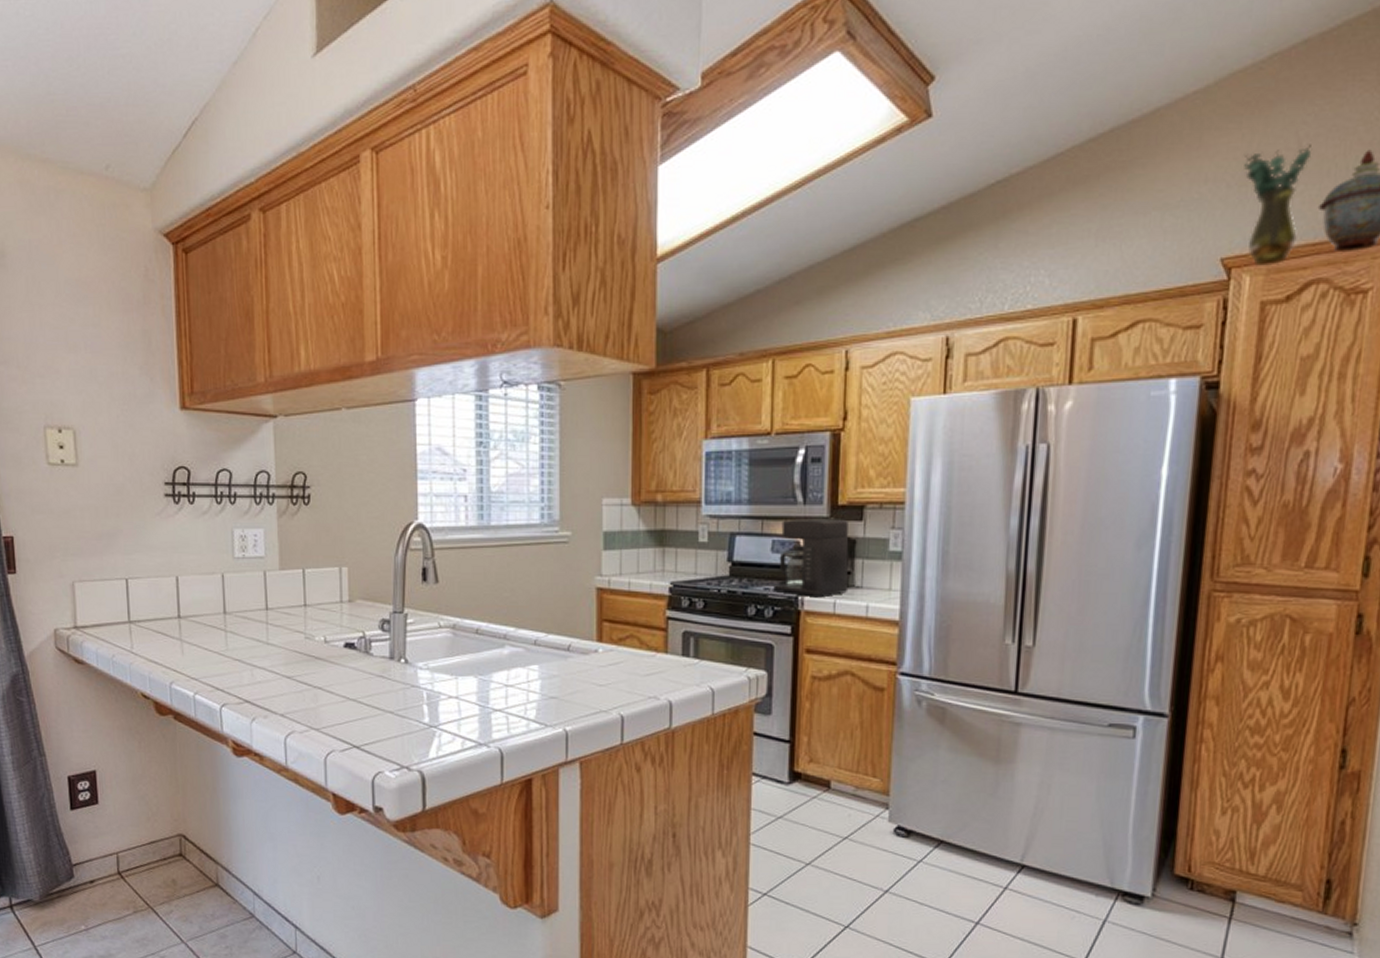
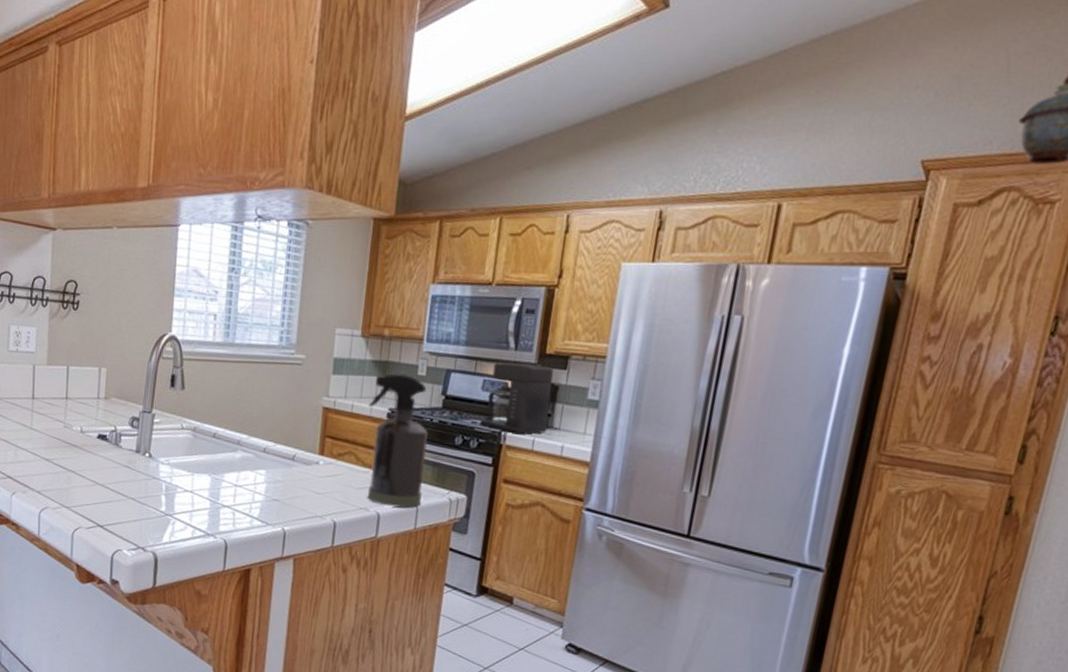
spray bottle: none [647,541,717,693] -> present [367,373,428,508]
vase: present [1244,144,1312,268] -> none [947,61,1019,172]

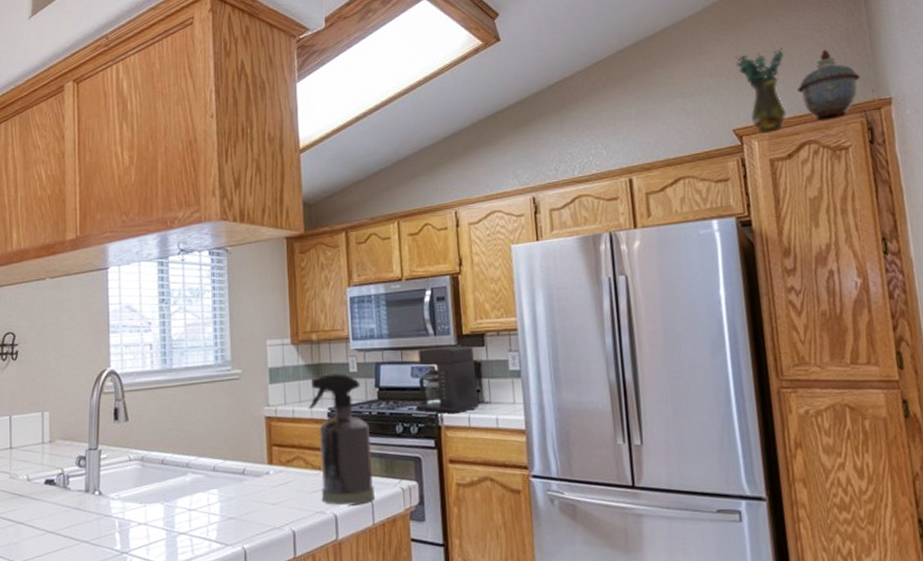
vase: none [947,61,1019,172] -> present [736,47,787,135]

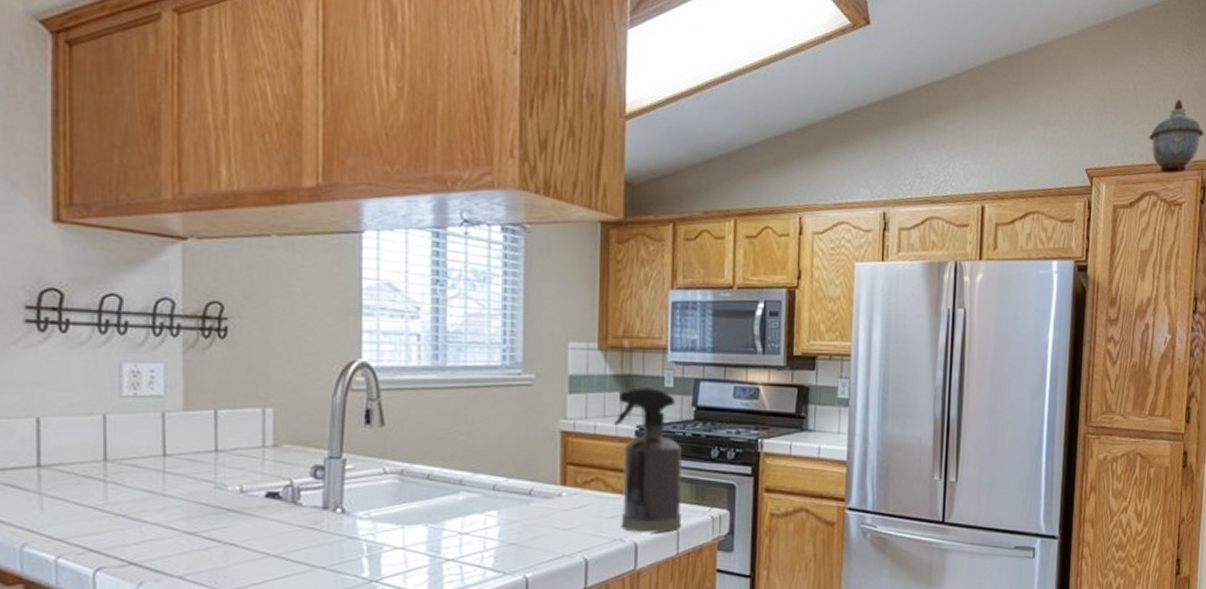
coffee maker: present [416,346,480,414] -> none [735,367,803,440]
vase: present [736,47,787,135] -> none [1099,89,1143,179]

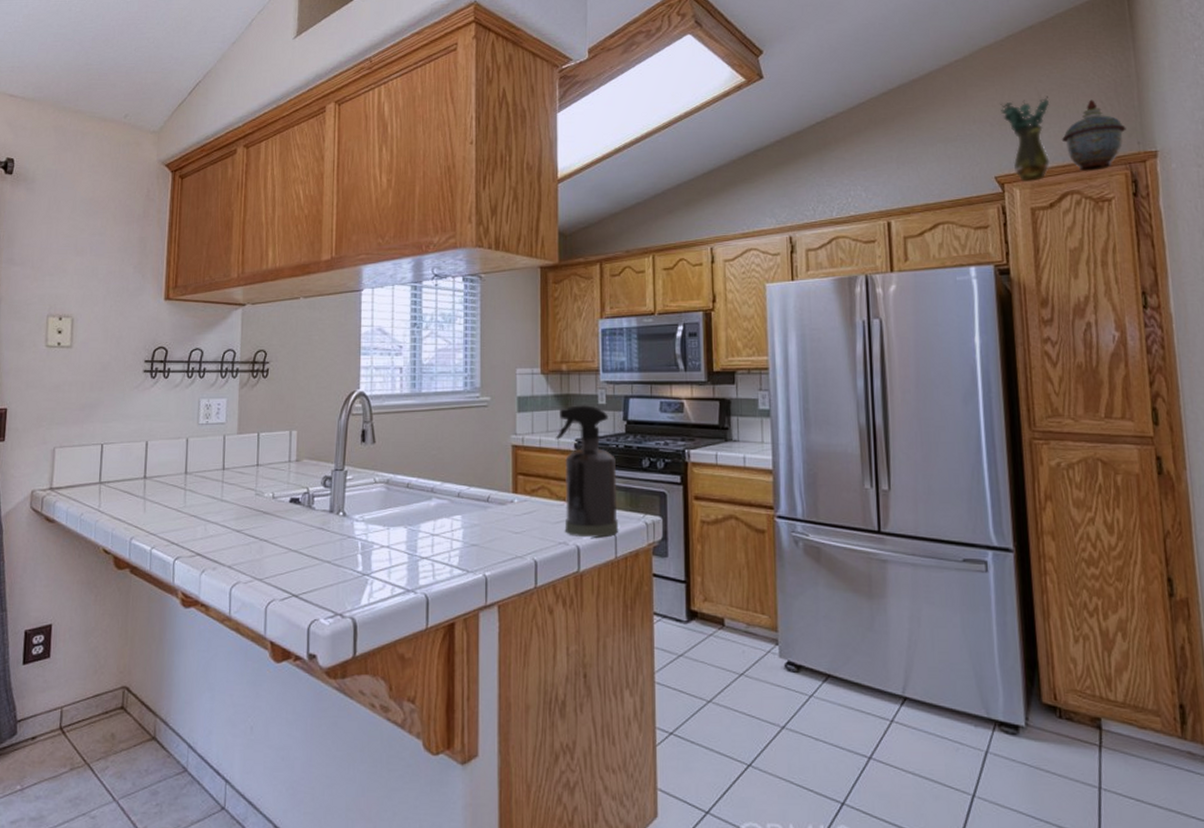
vase: none [1099,89,1143,179] -> present [1000,96,1050,183]

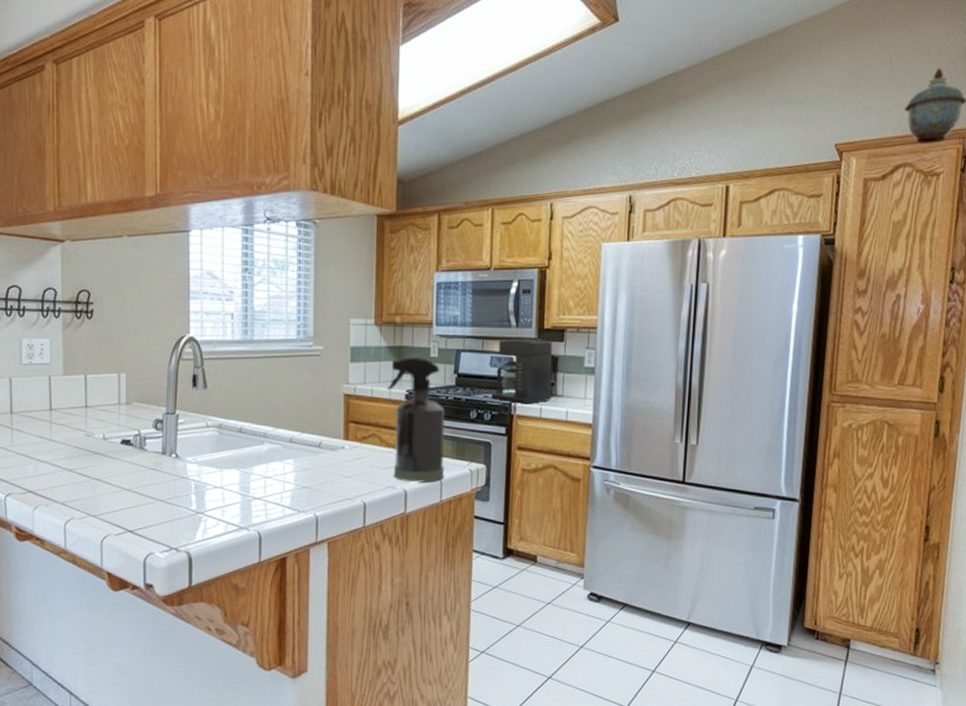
coffee maker: none [663,383,727,451] -> present [491,339,553,404]
vase: present [1000,96,1050,183] -> none [851,61,899,153]

